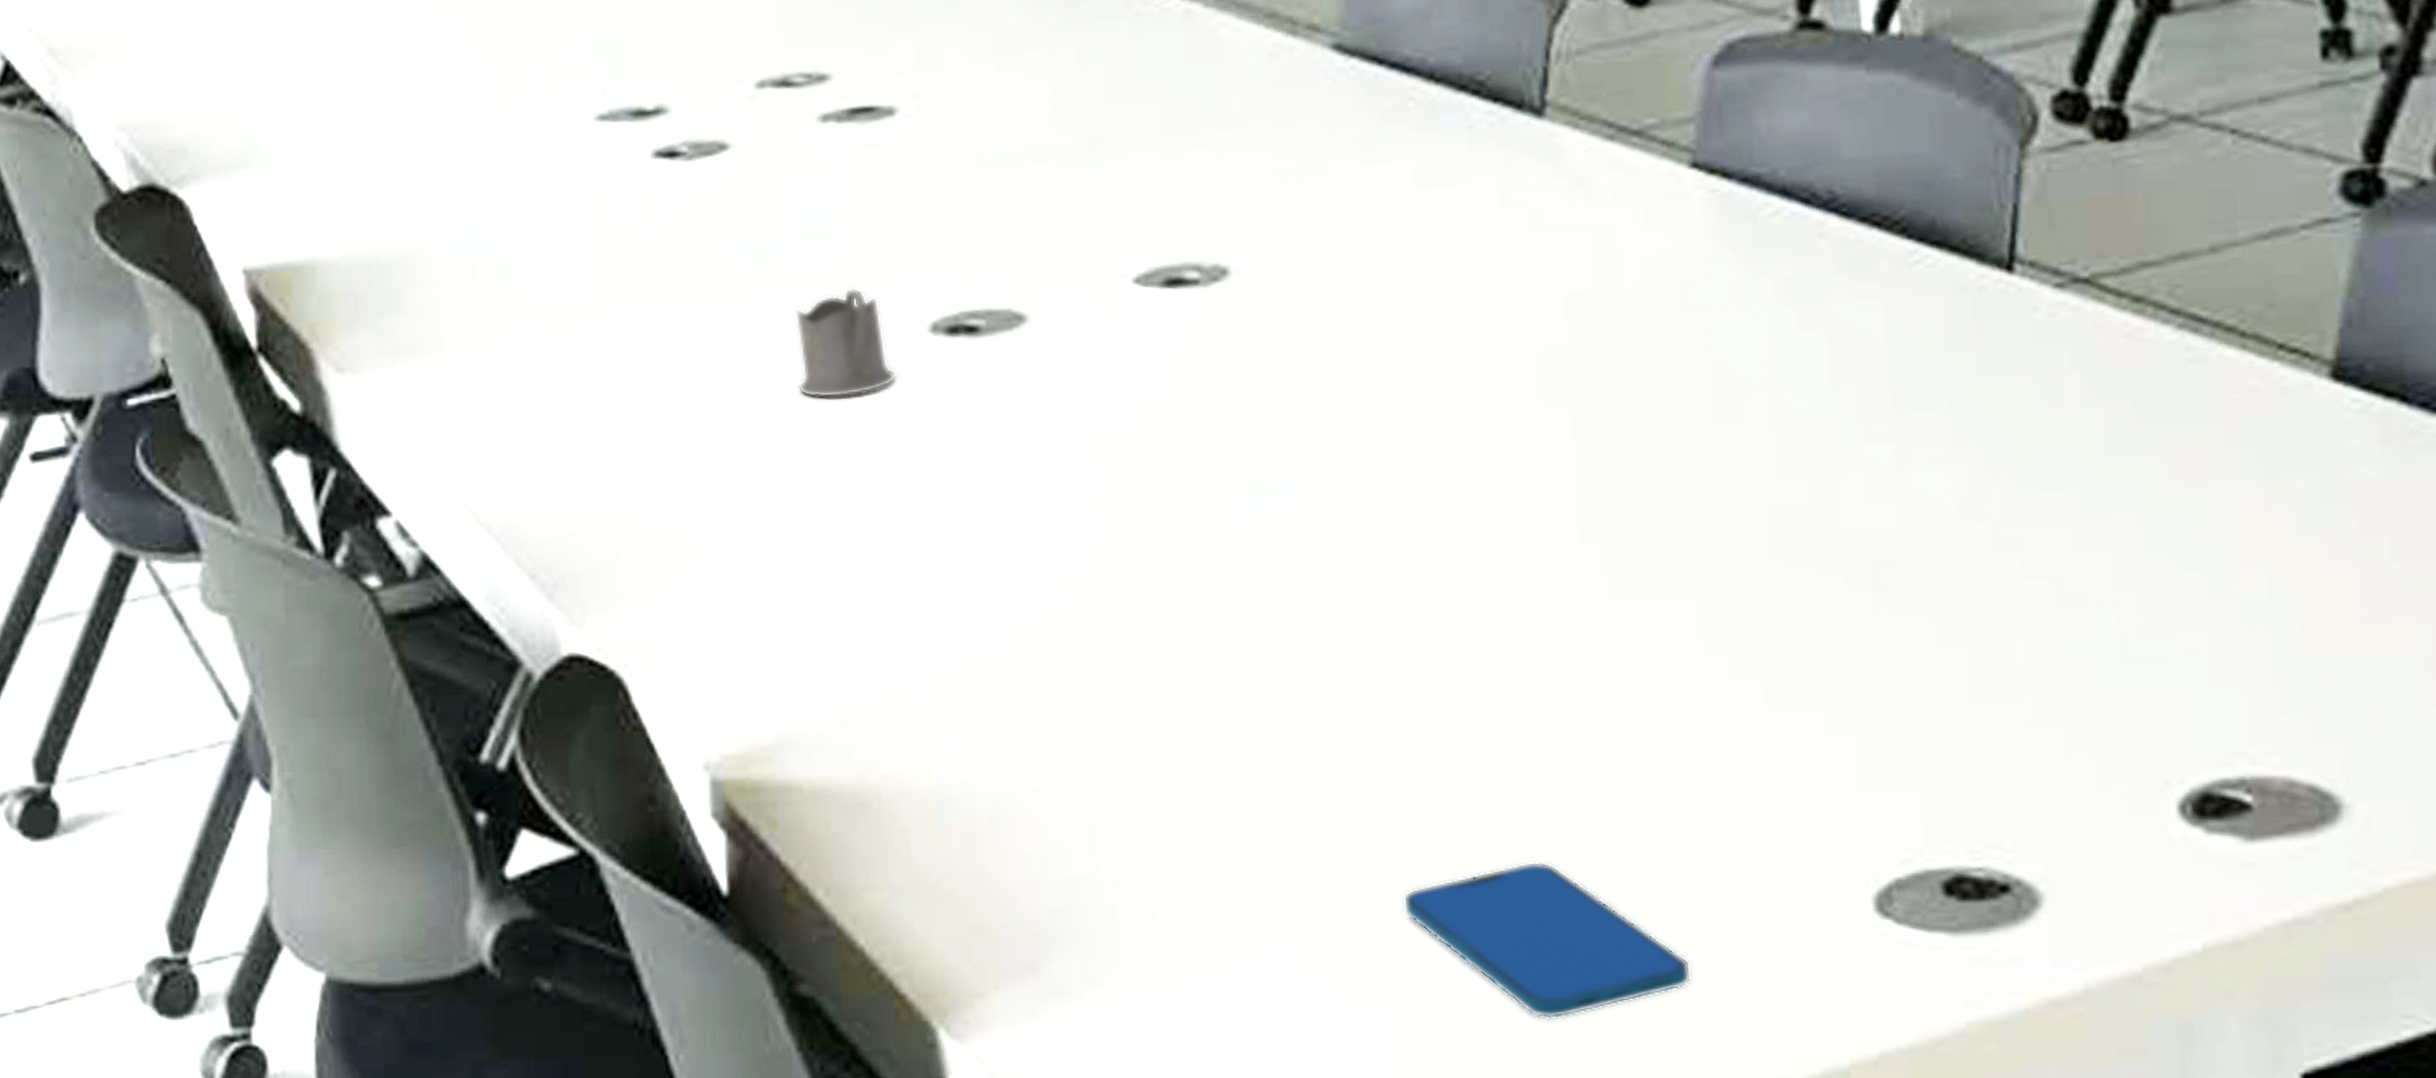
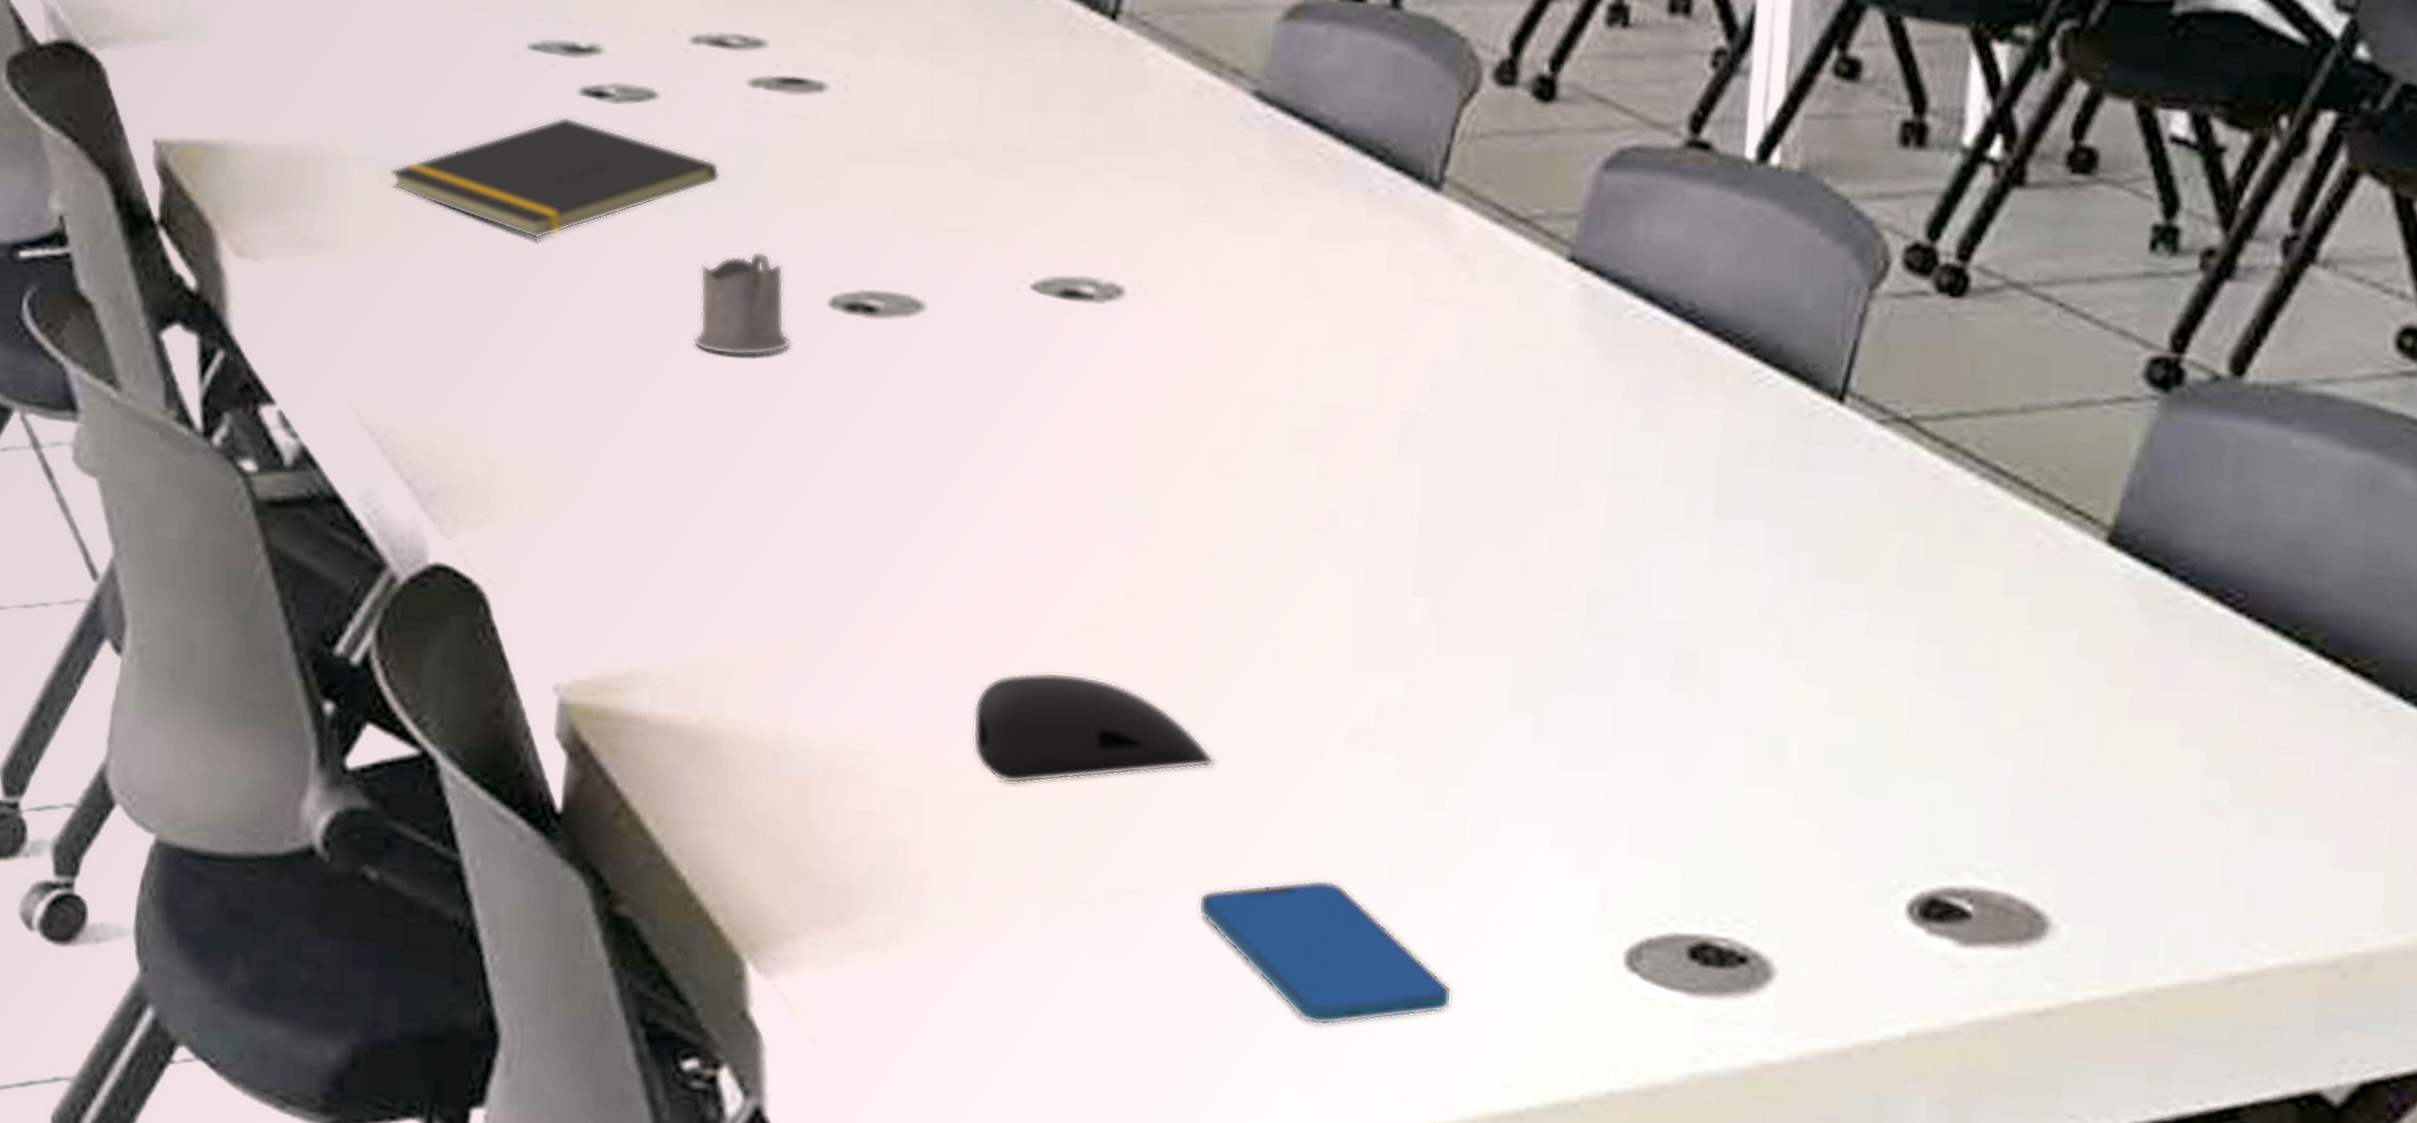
notepad: none [475,182,803,311] -> present [390,116,721,240]
computer mouse: none [1137,677,1398,803] -> present [973,672,1215,784]

